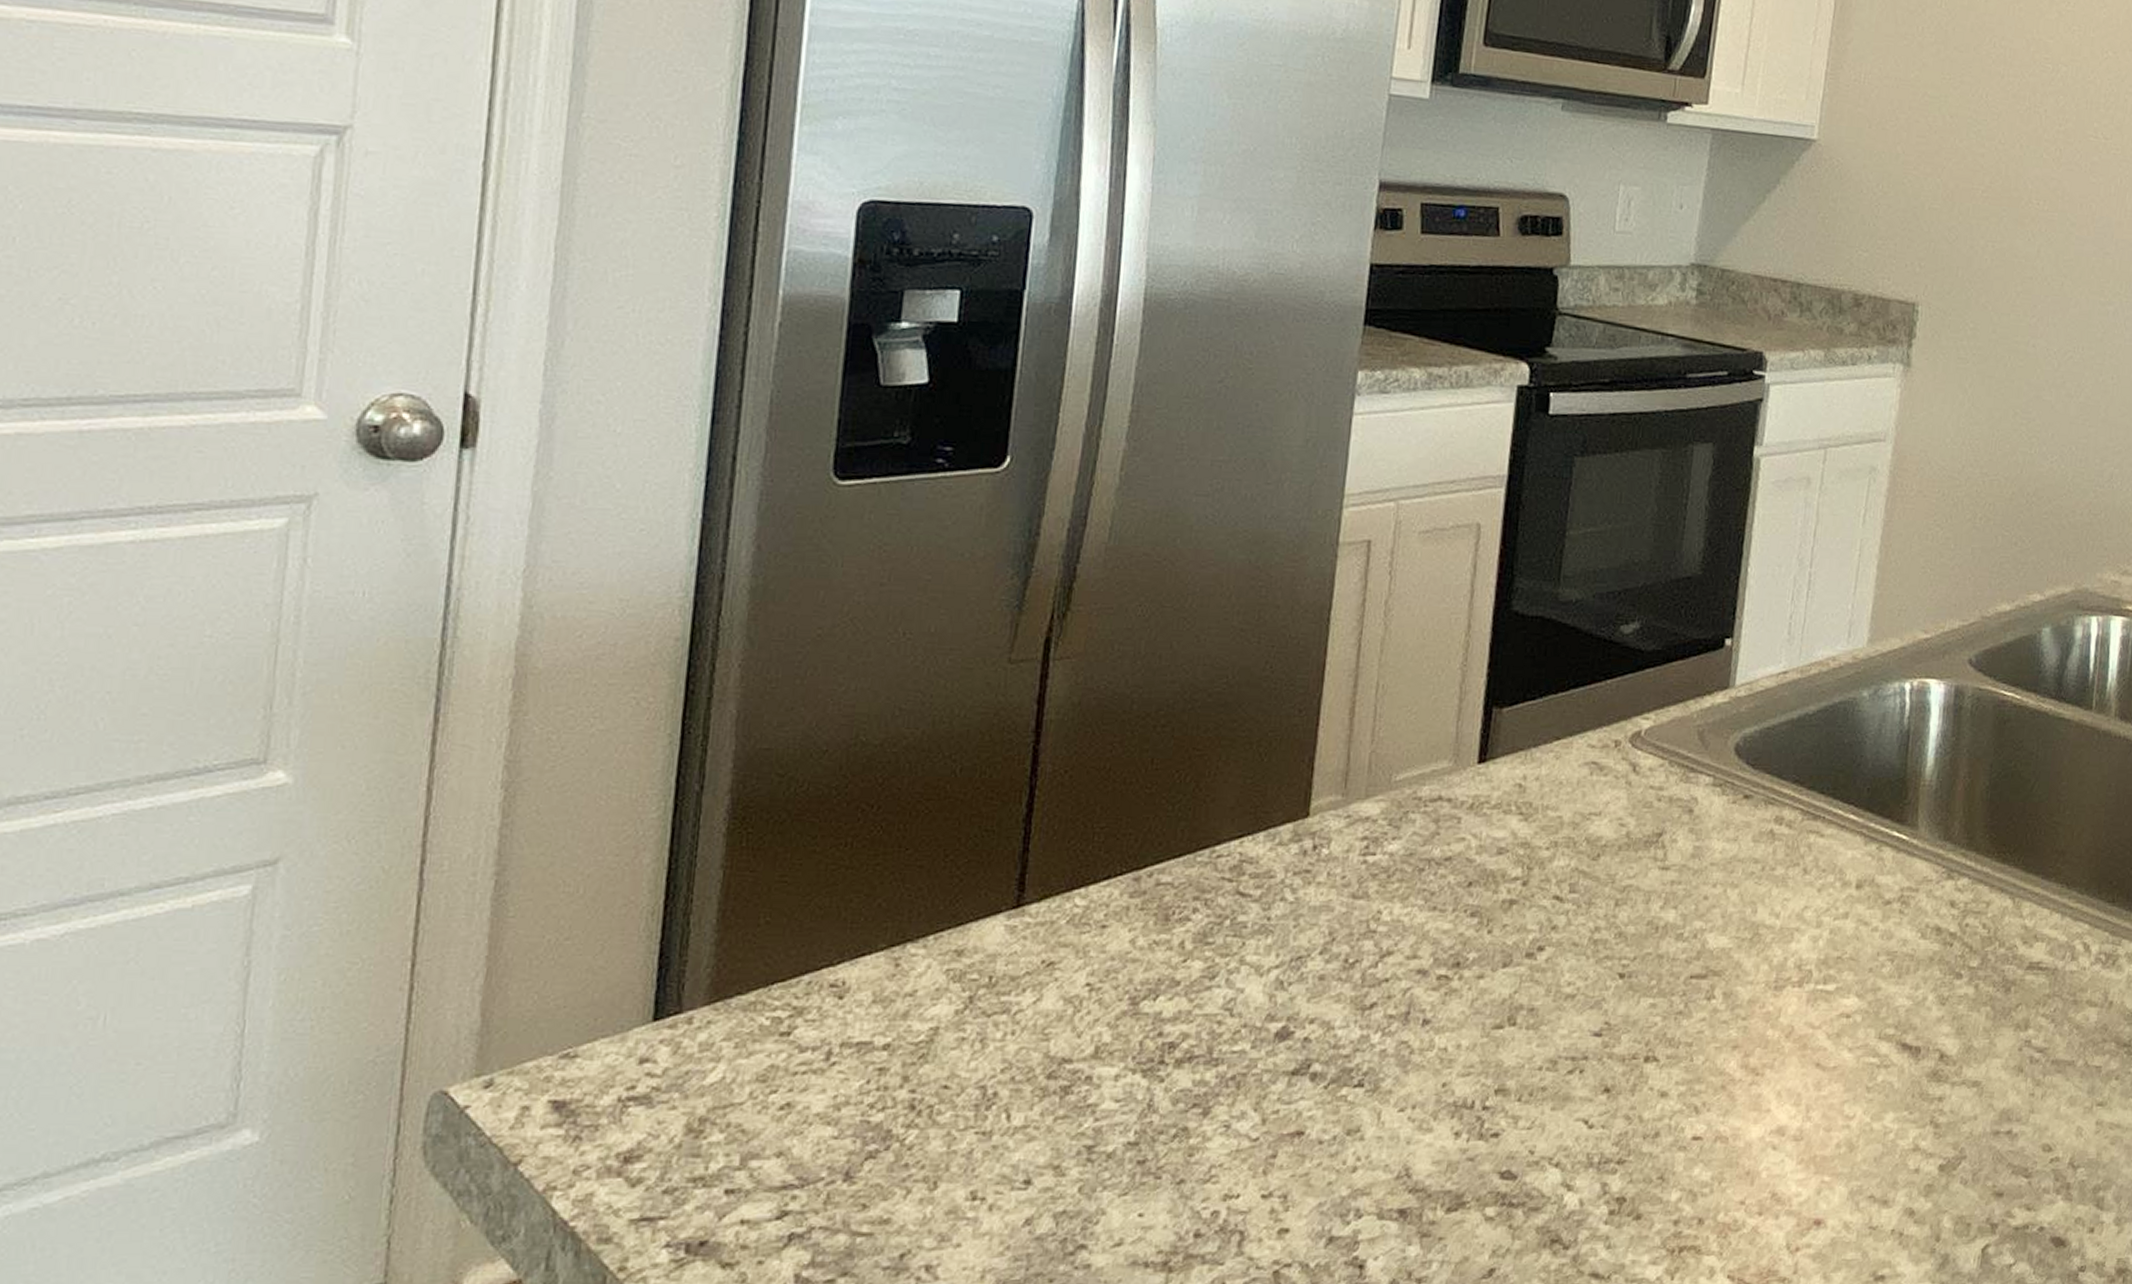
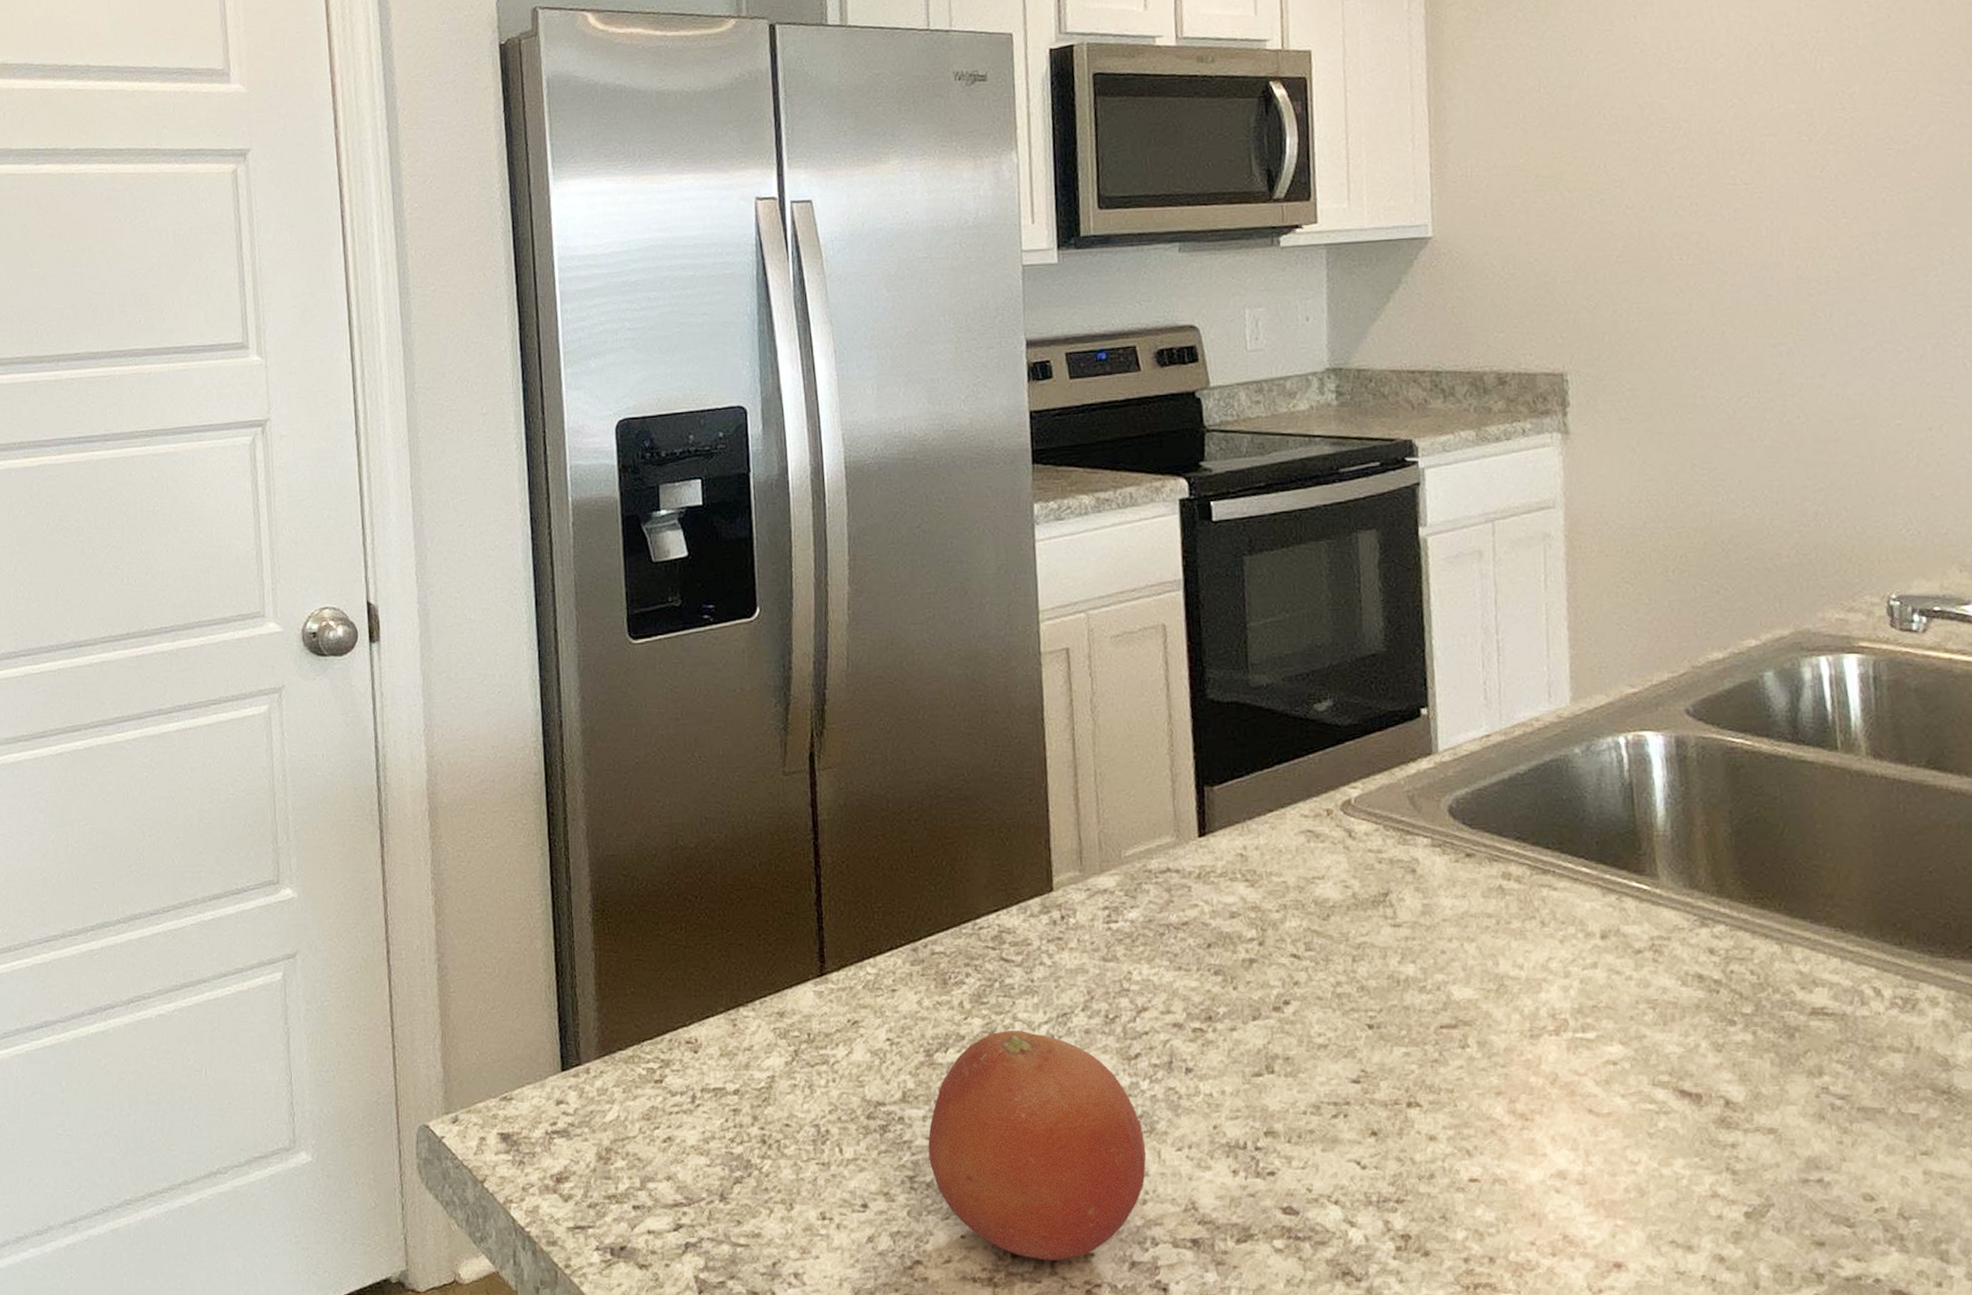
fruit: none [1114,976,1366,1239] -> present [928,1031,1147,1261]

